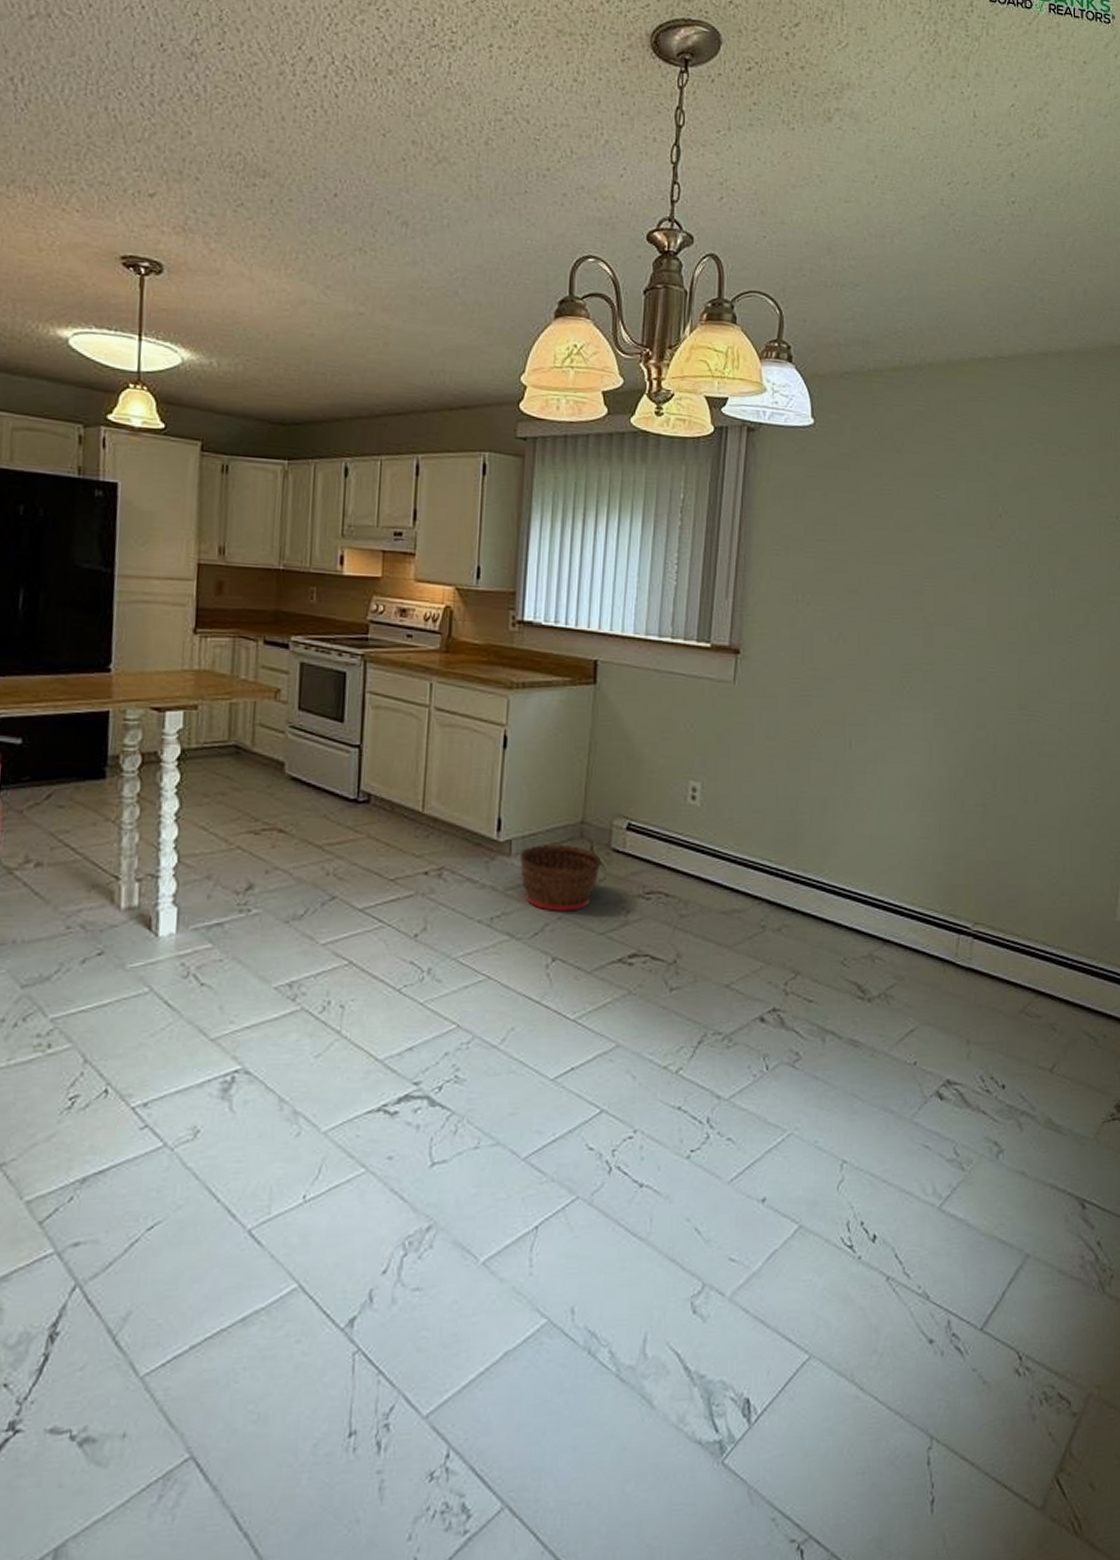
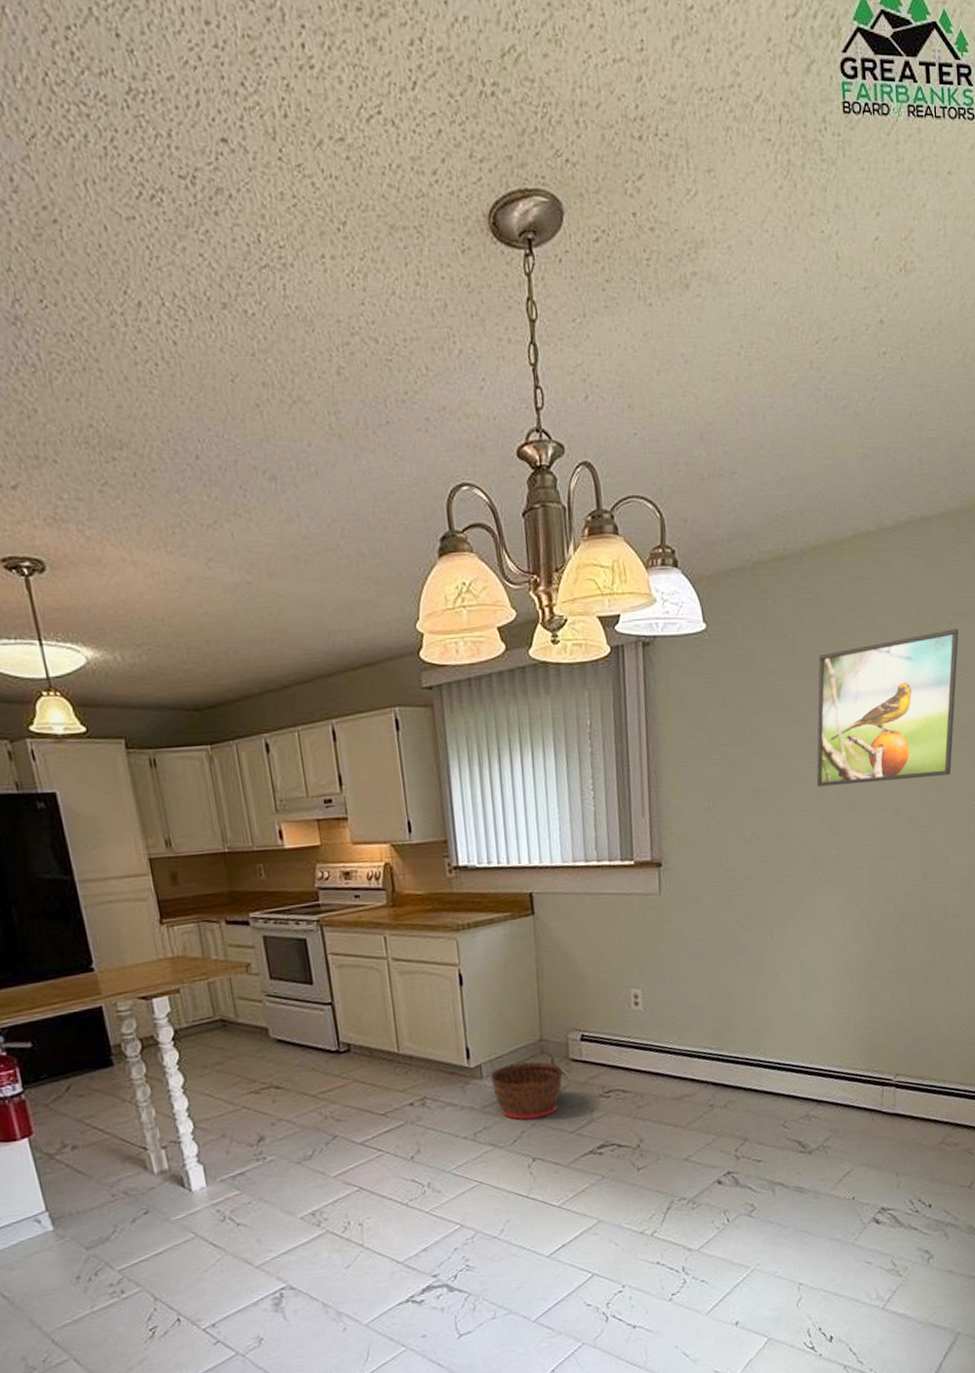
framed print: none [913,461,1071,605] -> present [816,629,959,787]

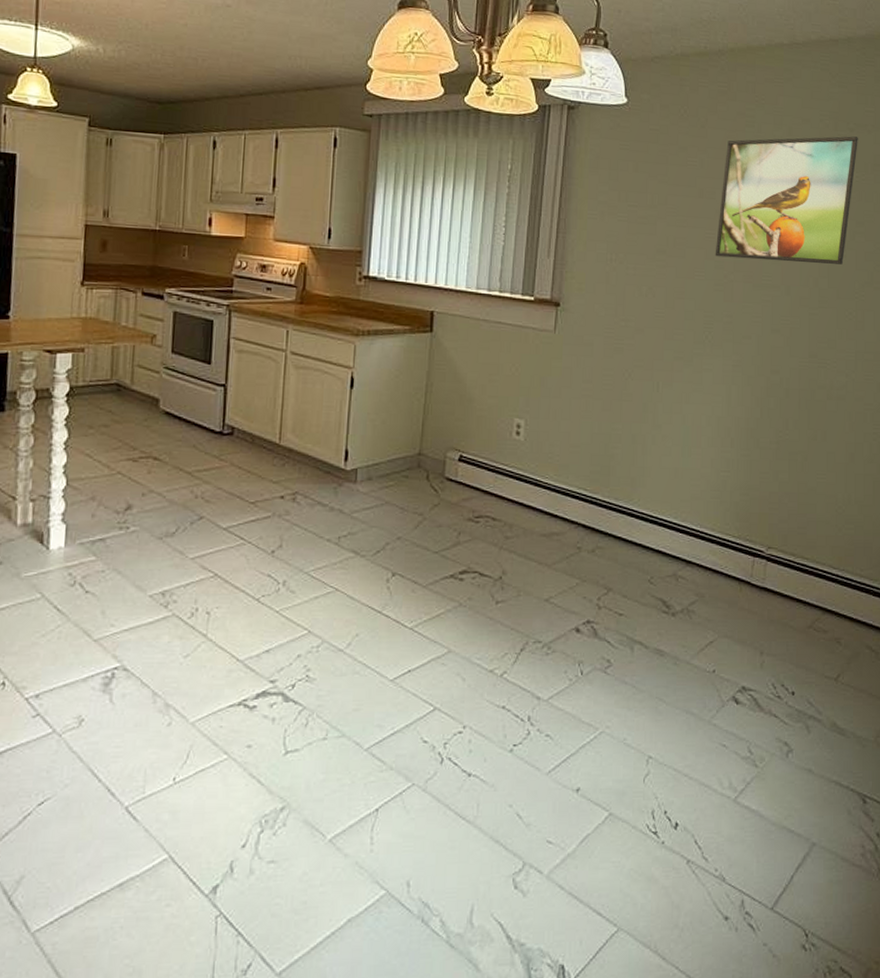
basket: present [490,1062,563,1120] -> none [363,473,437,532]

